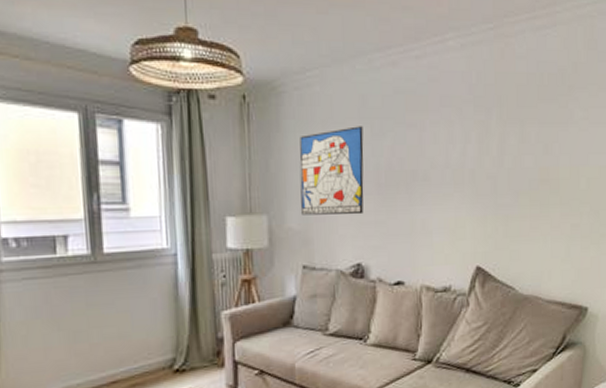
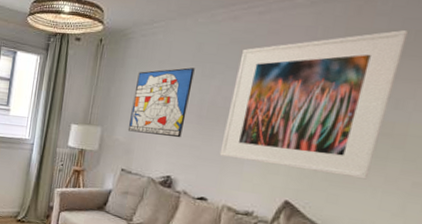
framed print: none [406,74,543,230] -> present [219,30,409,180]

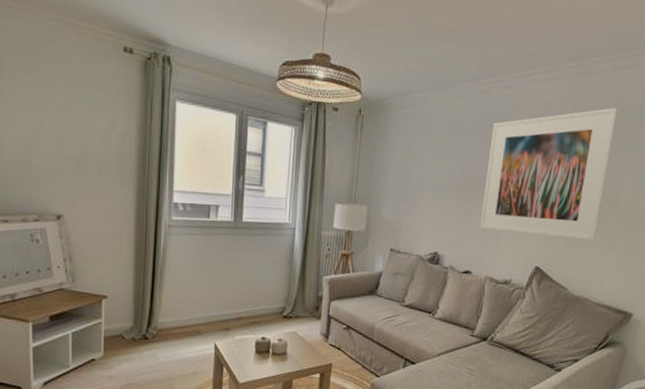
wall art: present [127,67,195,138] -> none [393,141,453,213]

